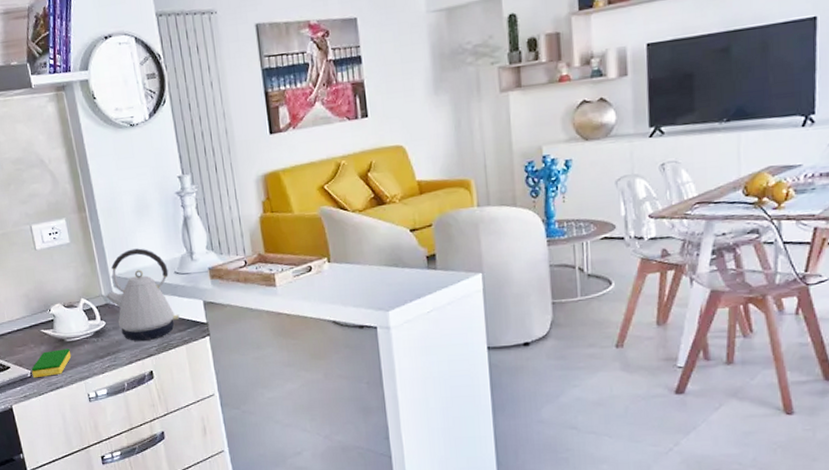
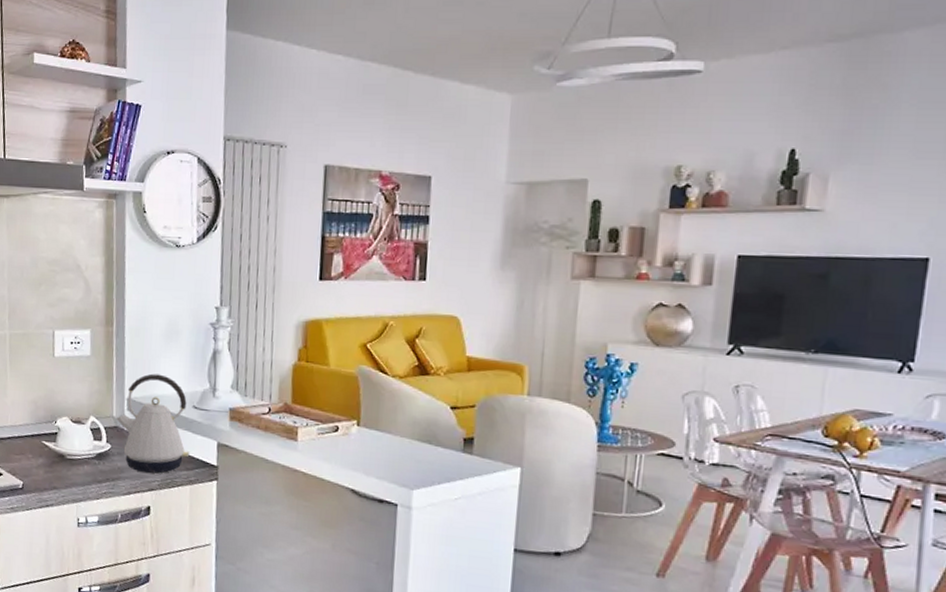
dish sponge: present [31,348,72,378] -> none [24,464,69,492]

